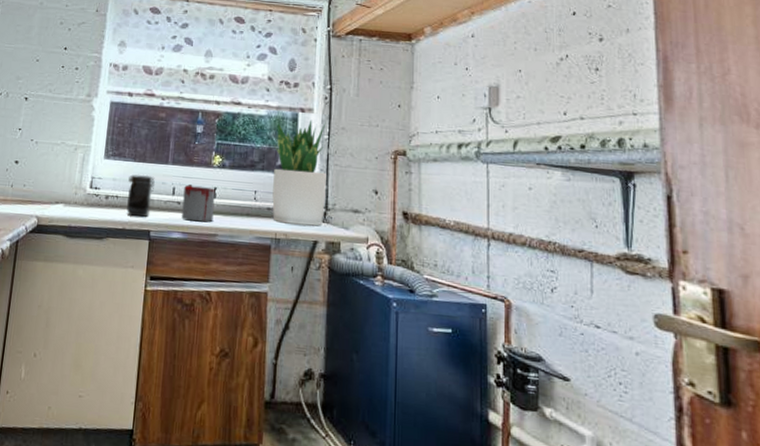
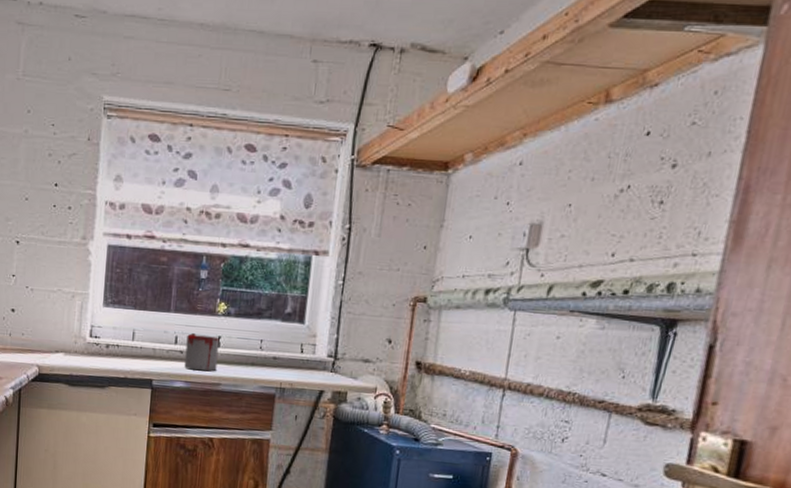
jar: present [127,174,155,217] -> none [128,323,157,366]
planter: present [272,119,327,226] -> none [278,263,342,376]

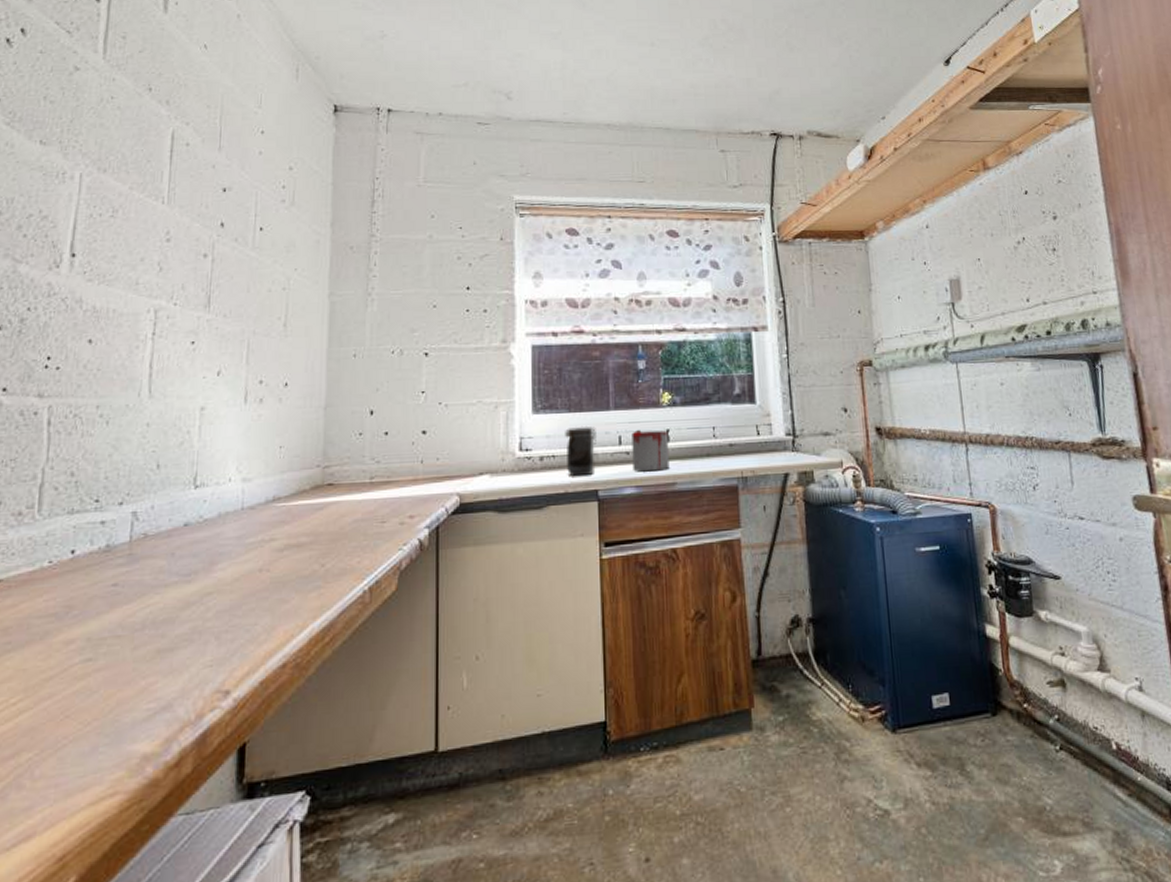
jar: none [128,323,157,366] -> present [565,425,596,476]

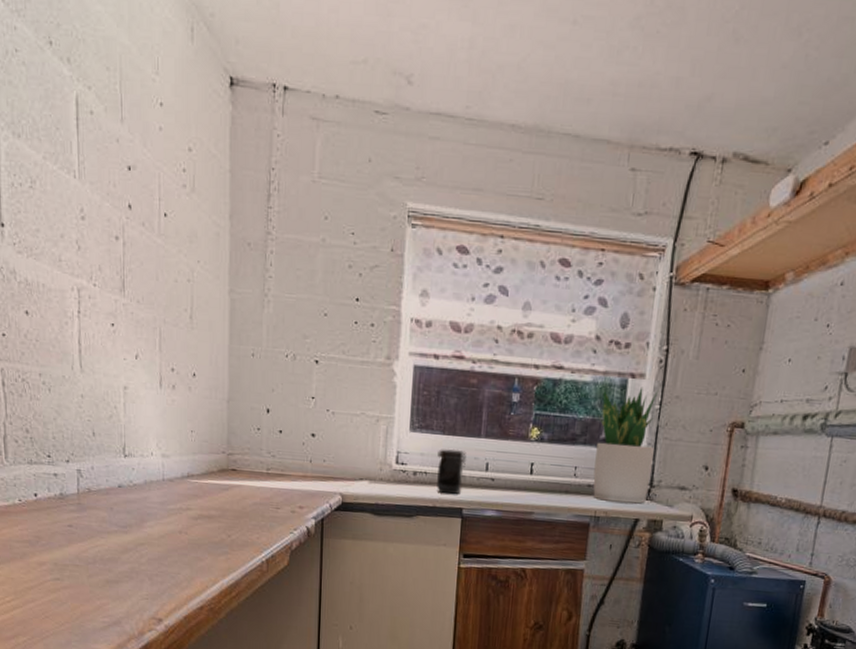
paint can: present [632,429,670,472] -> none [496,459,532,500]
planter: none [727,338,792,459] -> present [593,386,659,504]

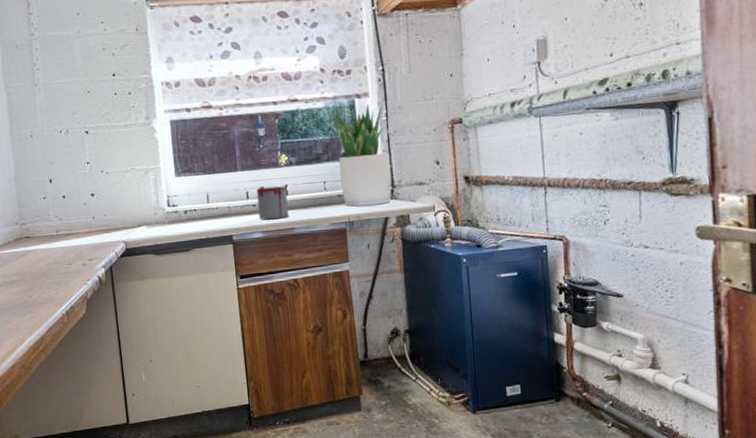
jar: present [437,448,466,494] -> none [202,184,229,225]
paint can: none [496,459,532,500] -> present [256,185,289,220]

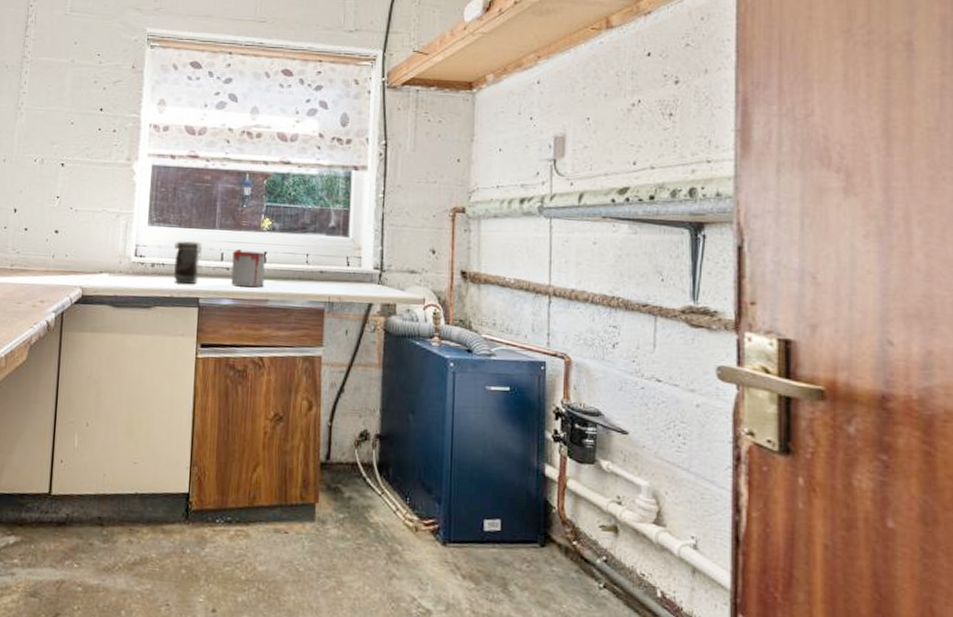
jar: none [202,184,229,225] -> present [174,240,202,284]
planter: present [335,104,391,207] -> none [325,178,382,289]

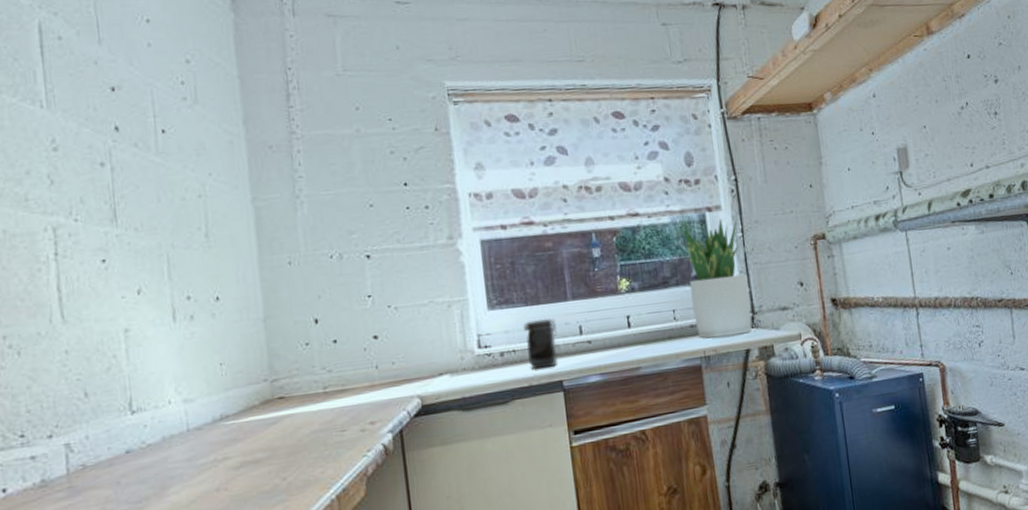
paint can: present [231,248,266,288] -> none [592,317,633,360]
planter: none [325,178,382,289] -> present [684,218,752,339]

